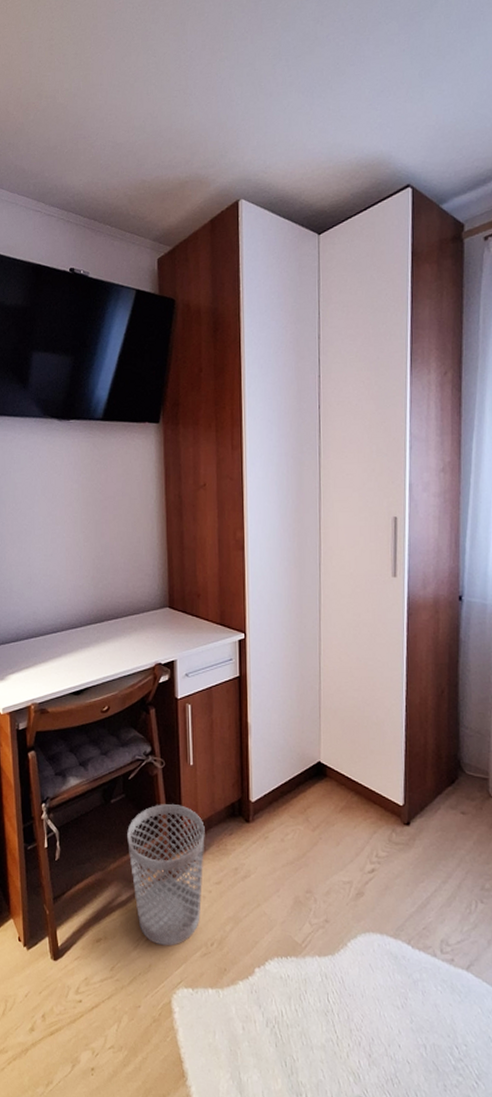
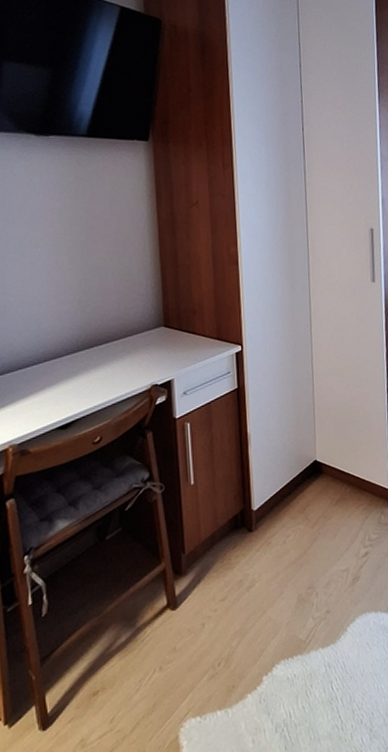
wastebasket: present [127,804,205,946] -> none [125,527,209,680]

